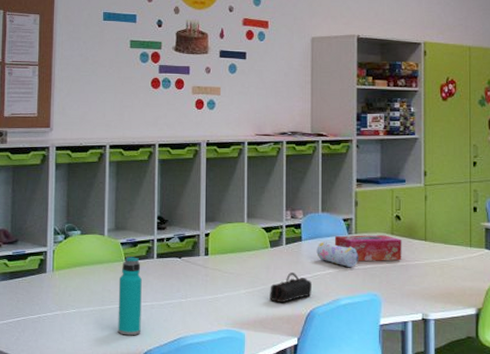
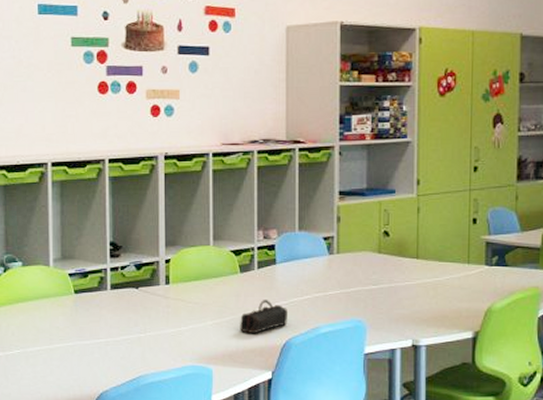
water bottle: present [118,256,142,336] -> none [68,289,95,376]
pencil case: present [316,240,359,267] -> none [293,262,341,291]
tissue box: present [334,234,402,262] -> none [313,253,390,285]

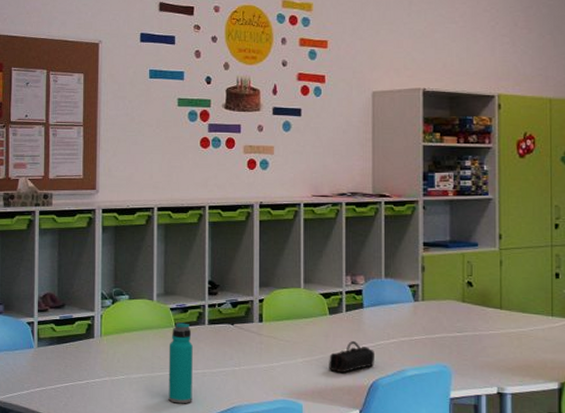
water bottle: none [68,289,95,376] -> present [168,322,193,404]

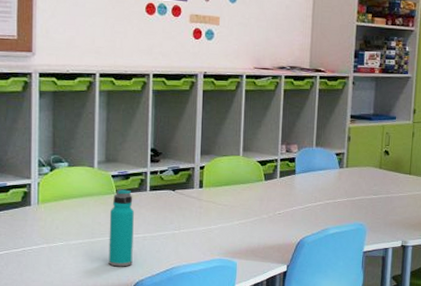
pencil case: present [329,341,374,374] -> none [262,204,303,233]

